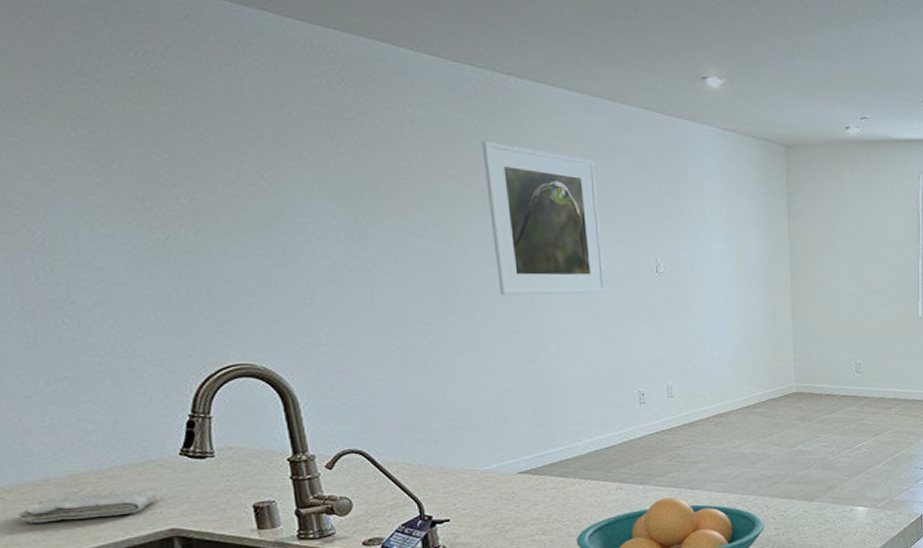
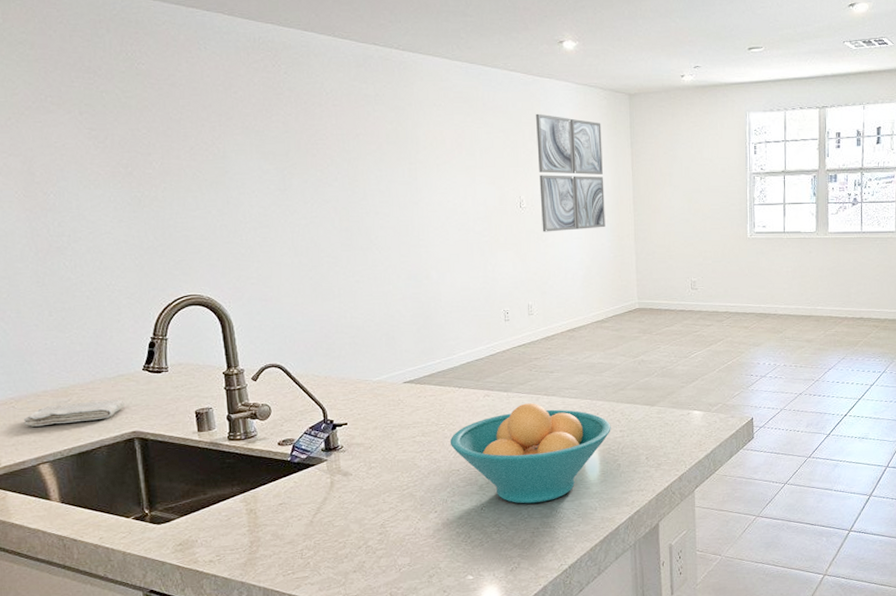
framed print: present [481,141,607,296] -> none [381,106,479,232]
wall art: none [674,162,758,303] -> present [536,113,605,232]

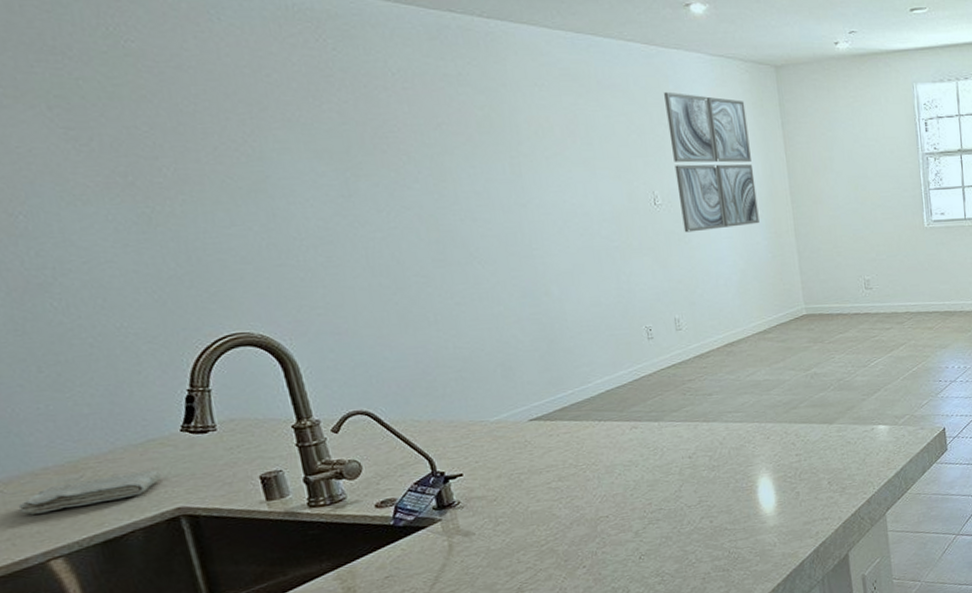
fruit bowl: present [449,403,611,504] -> none [593,431,786,548]

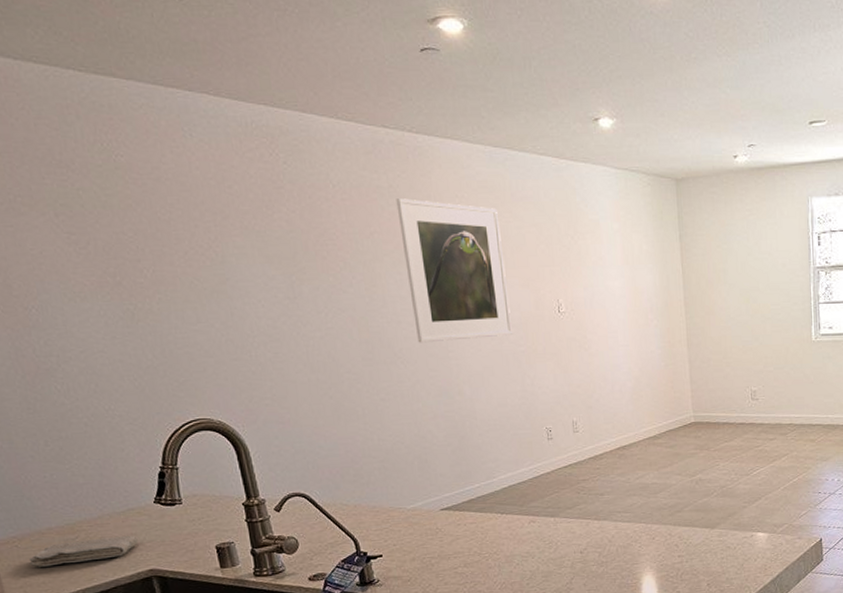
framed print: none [466,87,605,241] -> present [396,198,514,343]
wall art: present [664,91,760,233] -> none [571,204,654,340]

